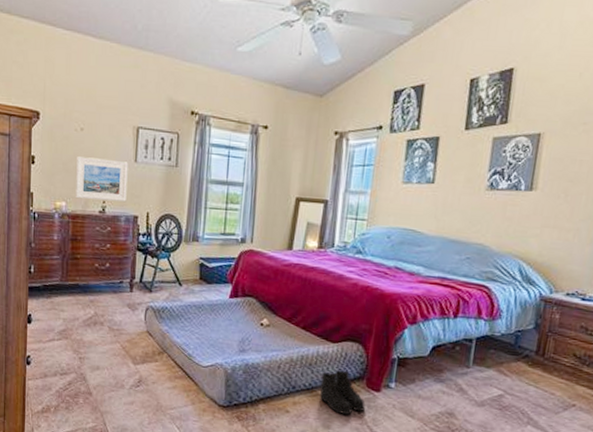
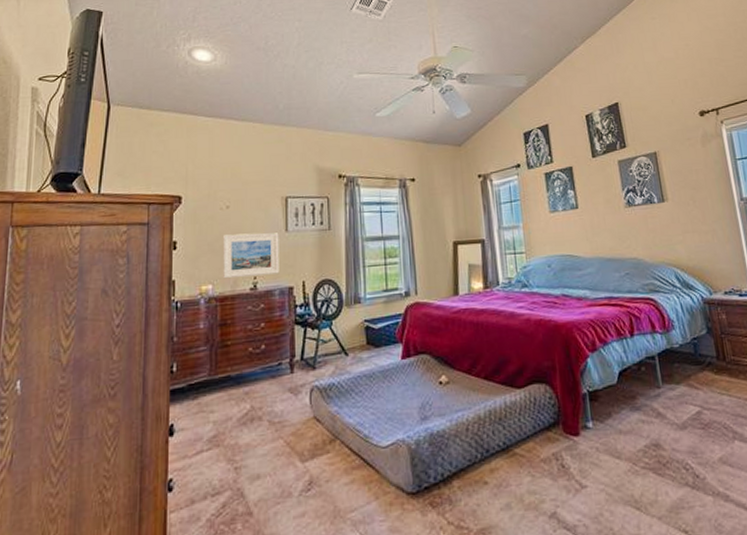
boots: present [320,370,365,415] -> none [514,418,568,473]

